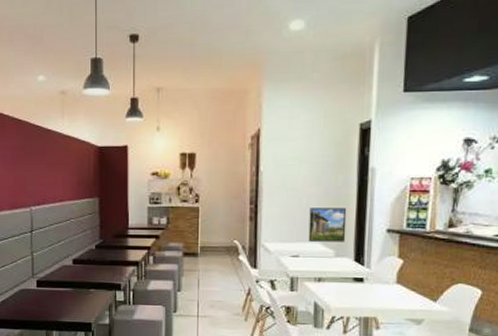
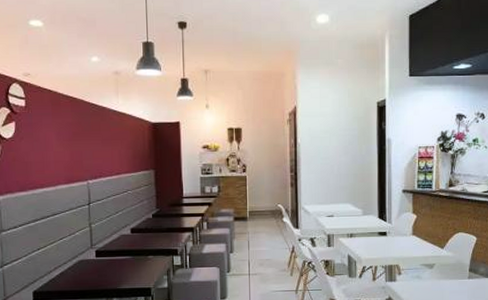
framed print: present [308,208,347,242] -> none [340,173,371,203]

